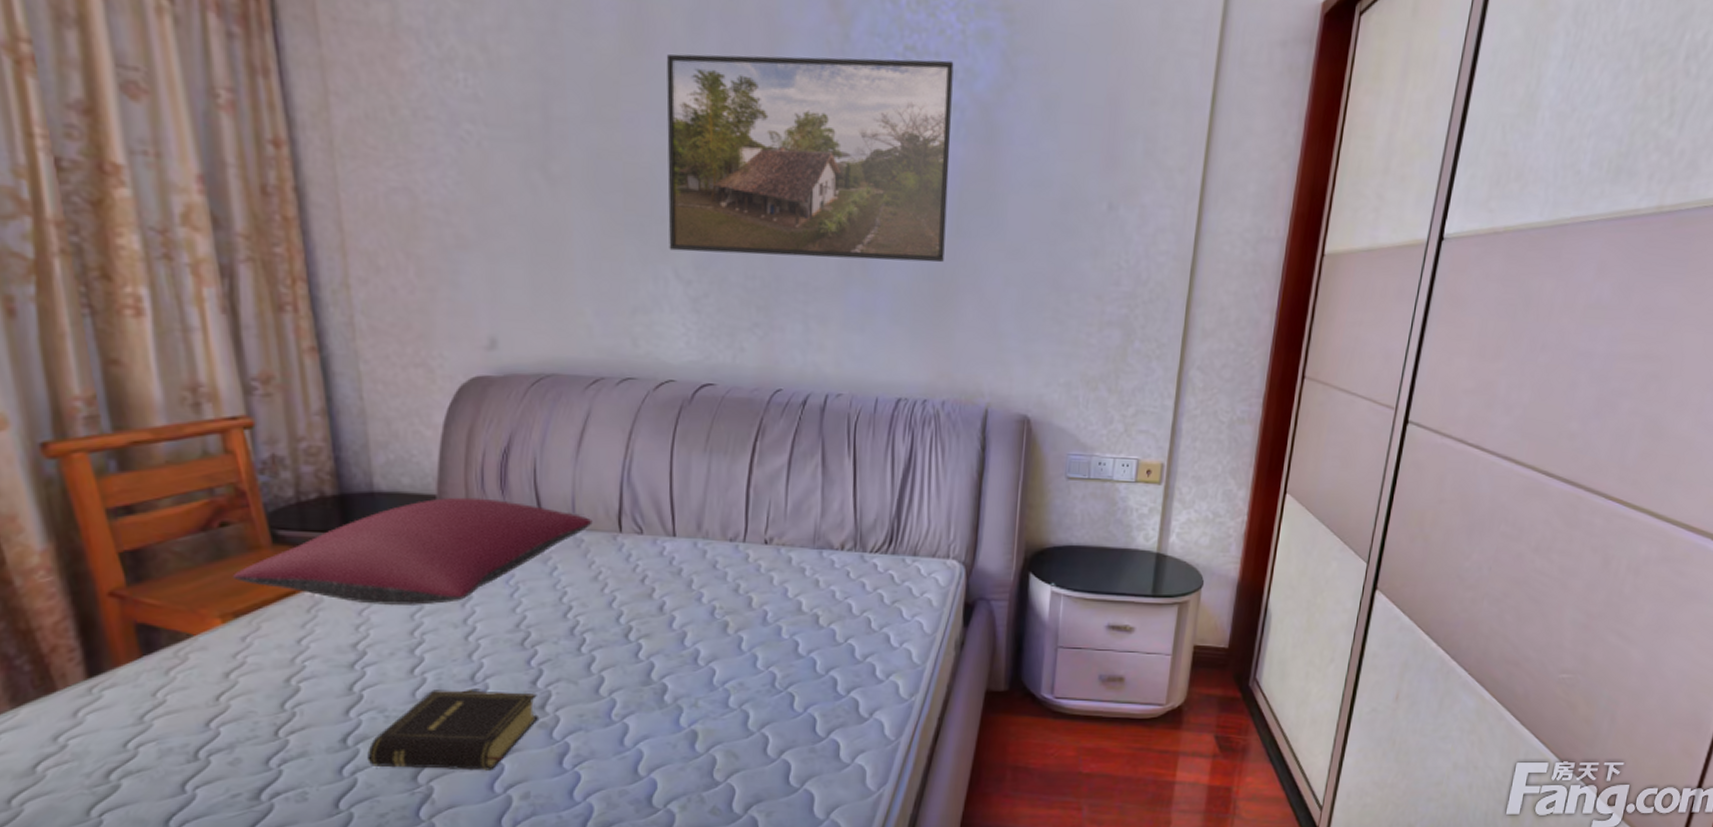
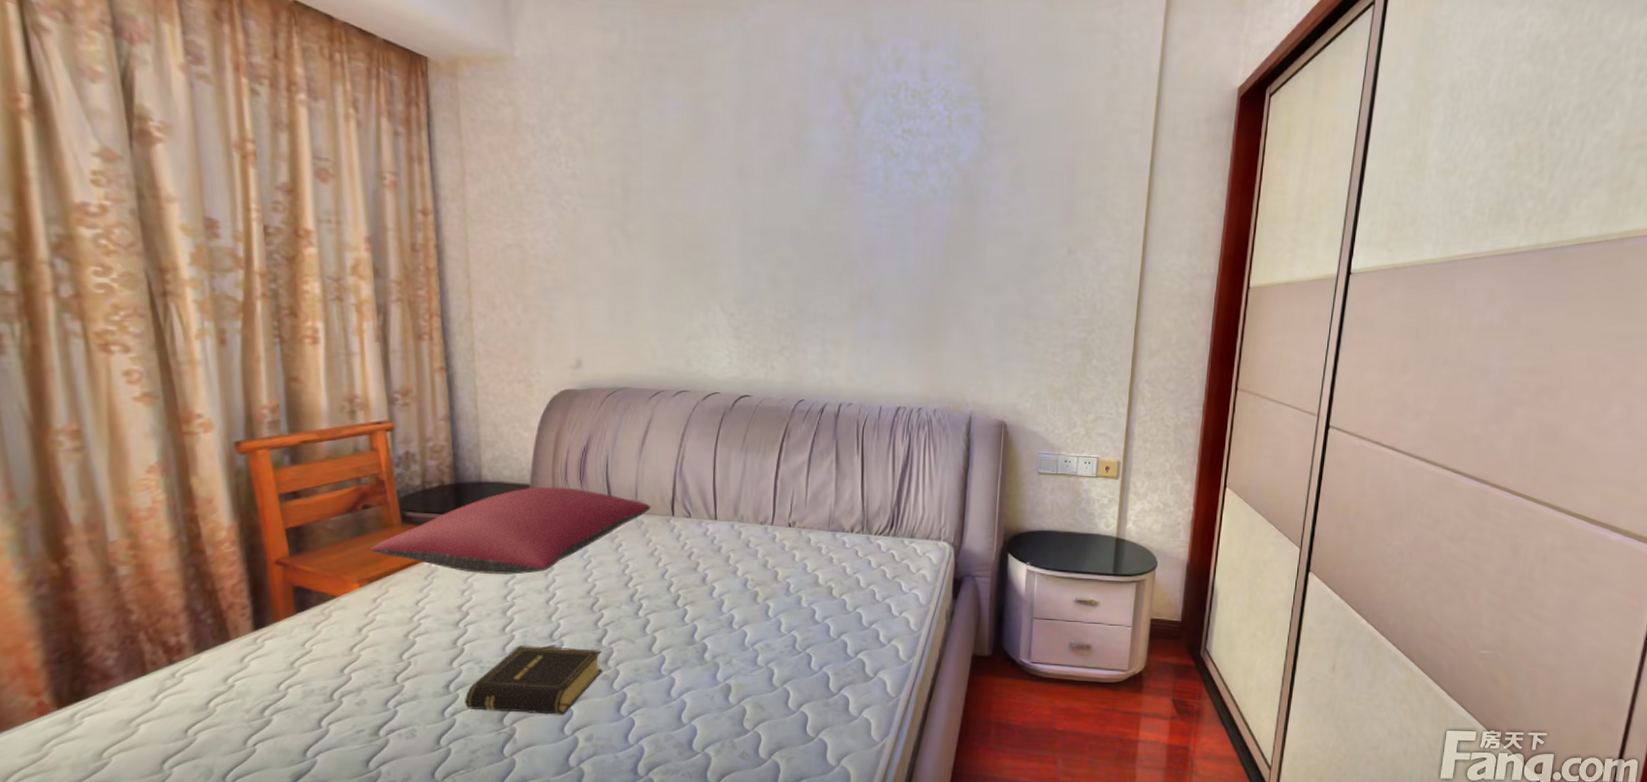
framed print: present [666,53,954,263] -> none [717,139,942,297]

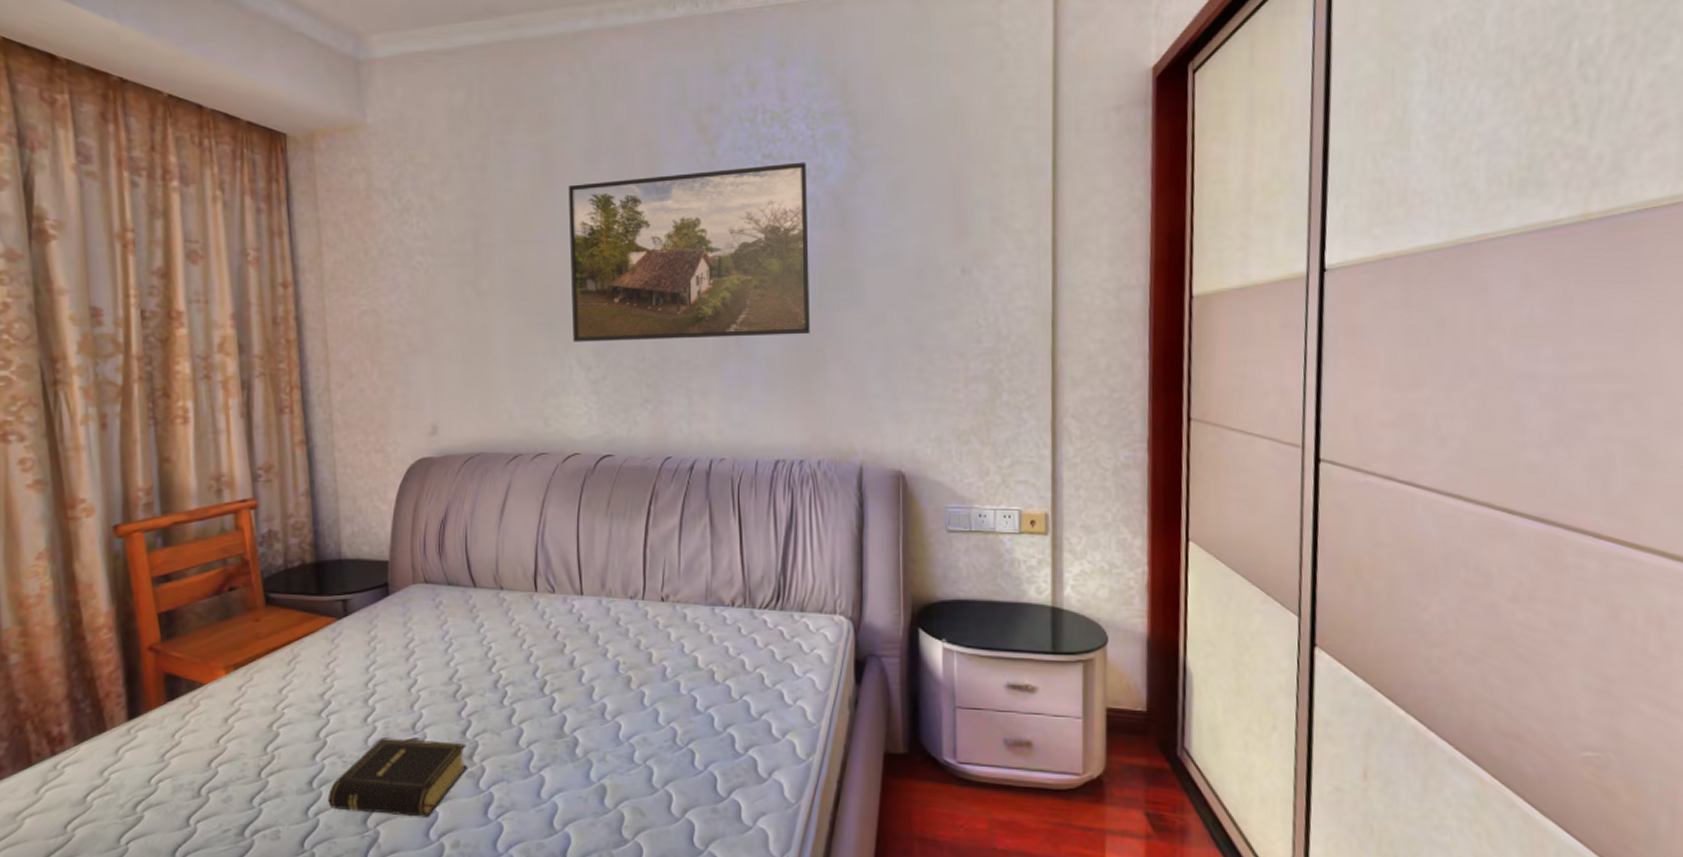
pillow: present [369,486,651,575] -> none [235,562,513,660]
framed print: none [717,139,942,297] -> present [568,162,810,342]

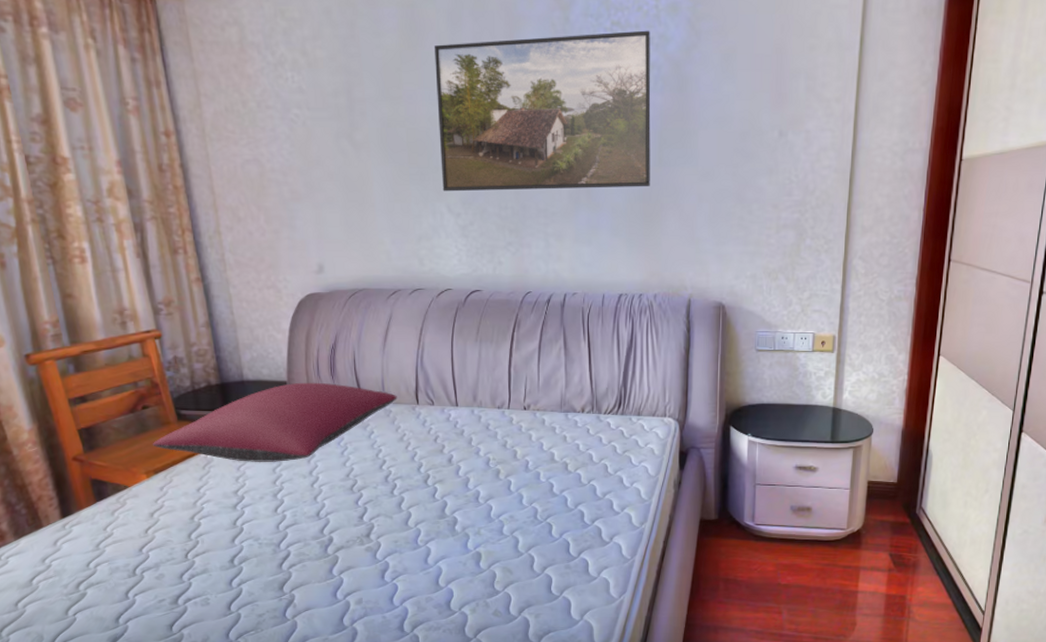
pillow: none [235,562,513,660] -> present [152,382,397,463]
book: present [328,738,467,818] -> none [248,523,366,583]

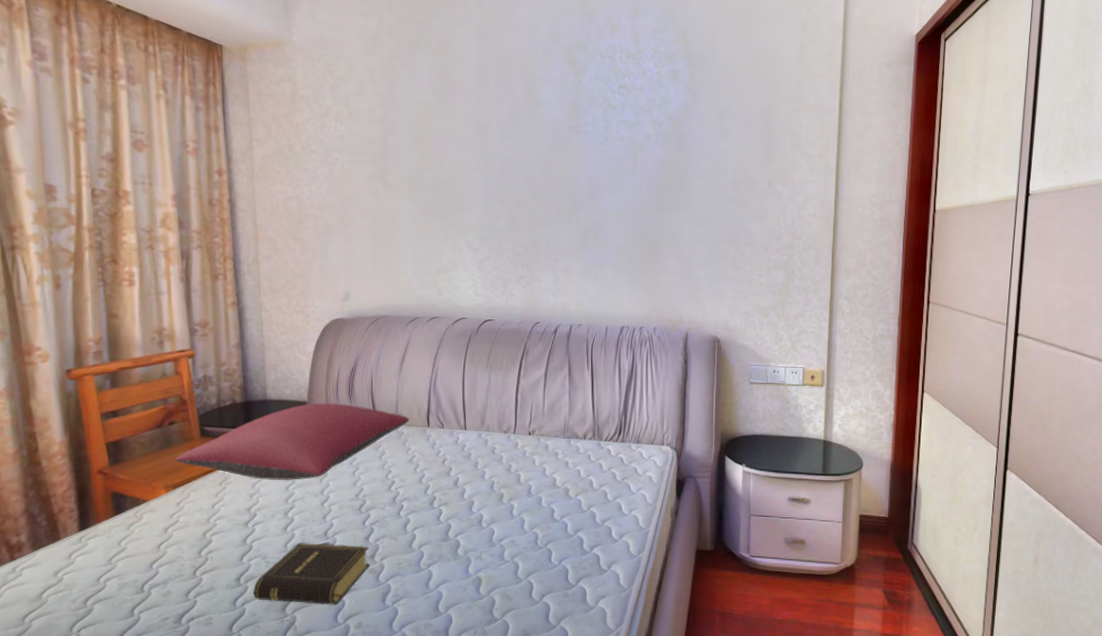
book: none [248,523,366,583] -> present [253,543,370,605]
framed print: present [434,30,651,192] -> none [461,93,653,229]

